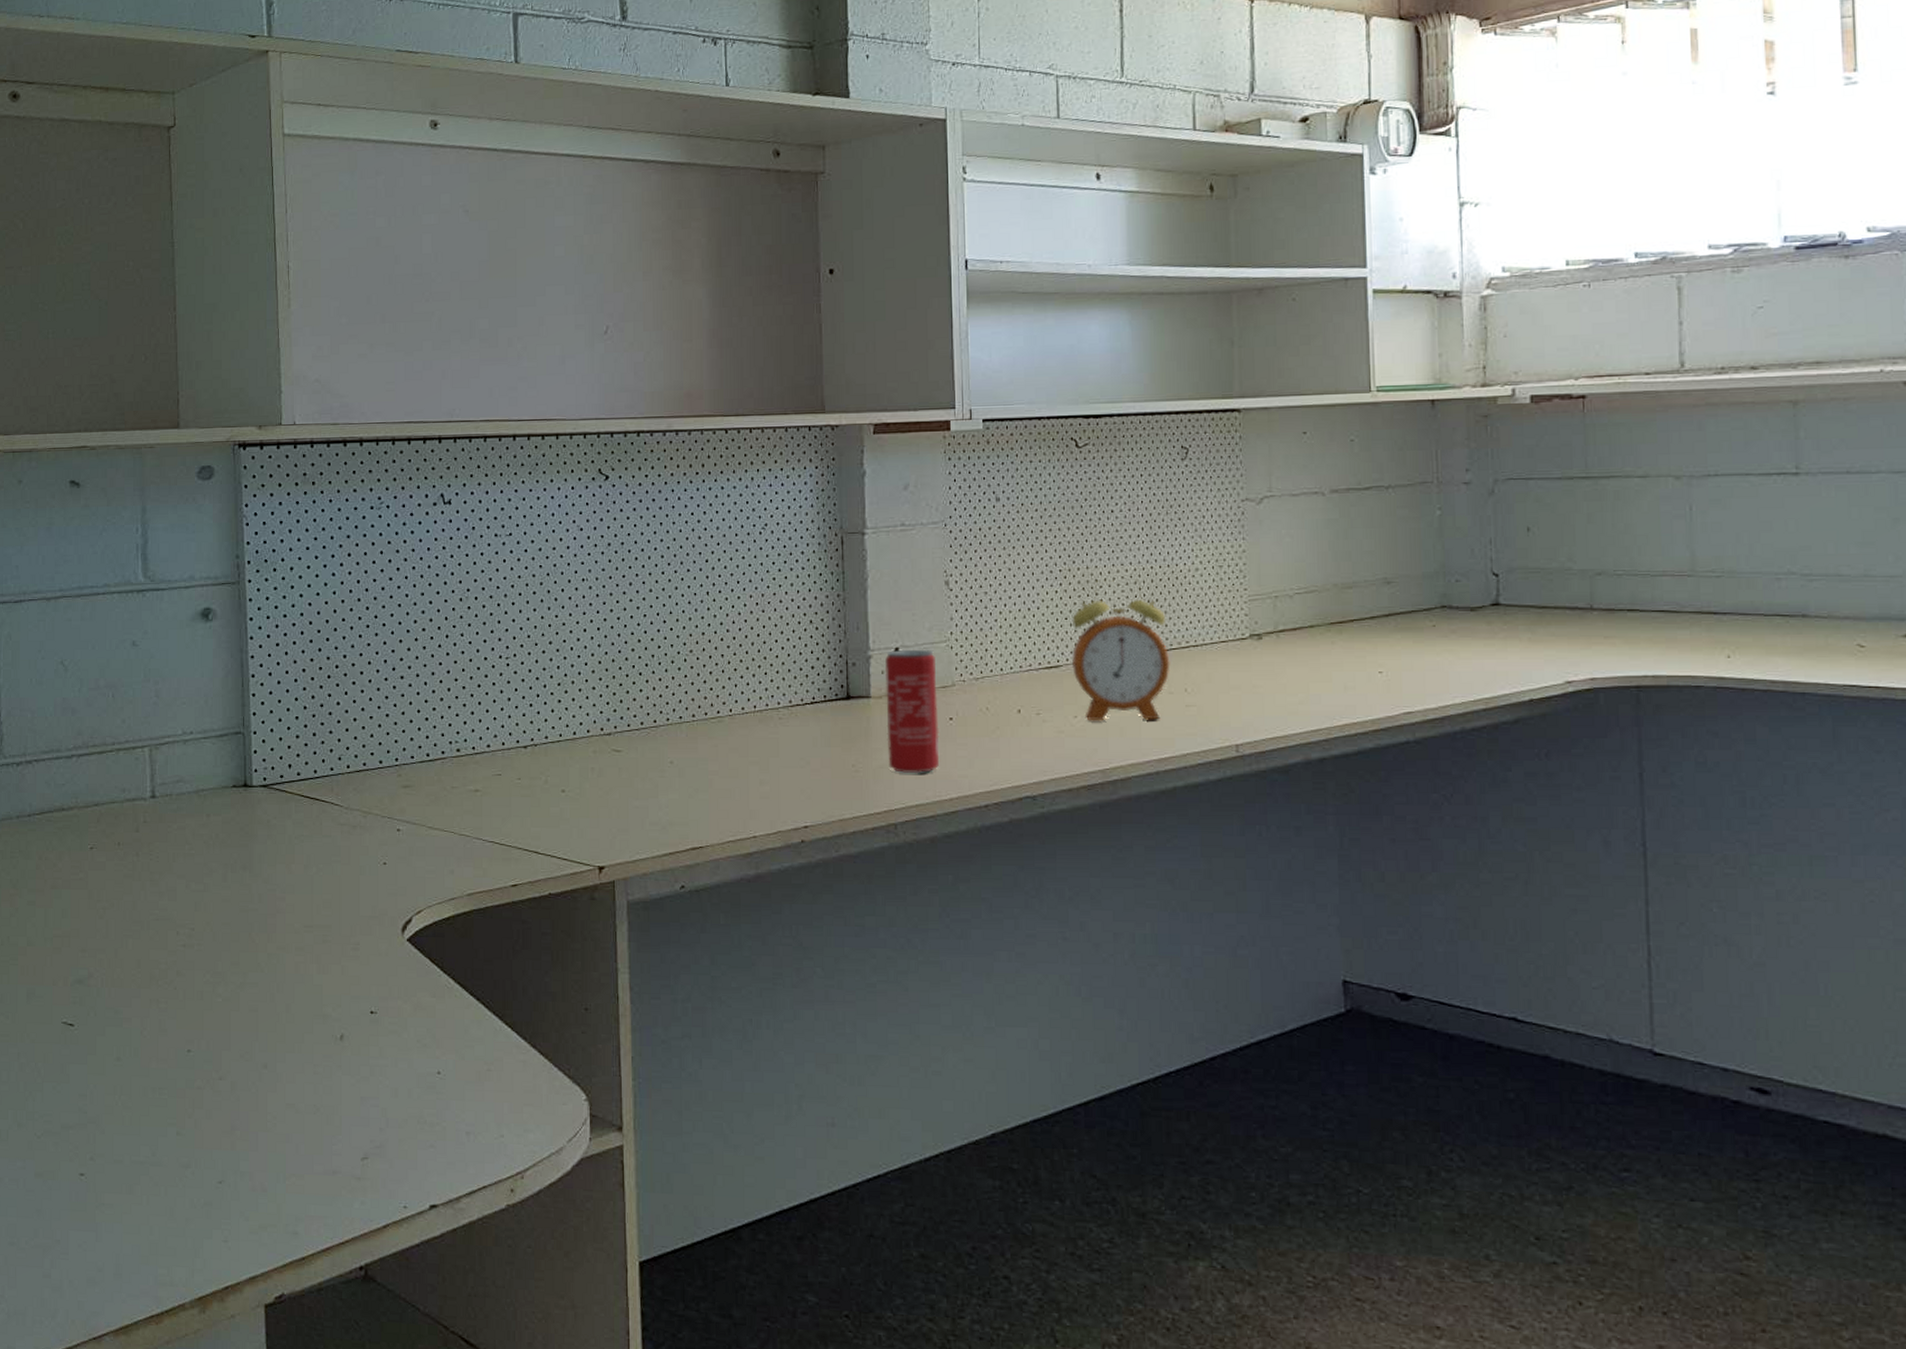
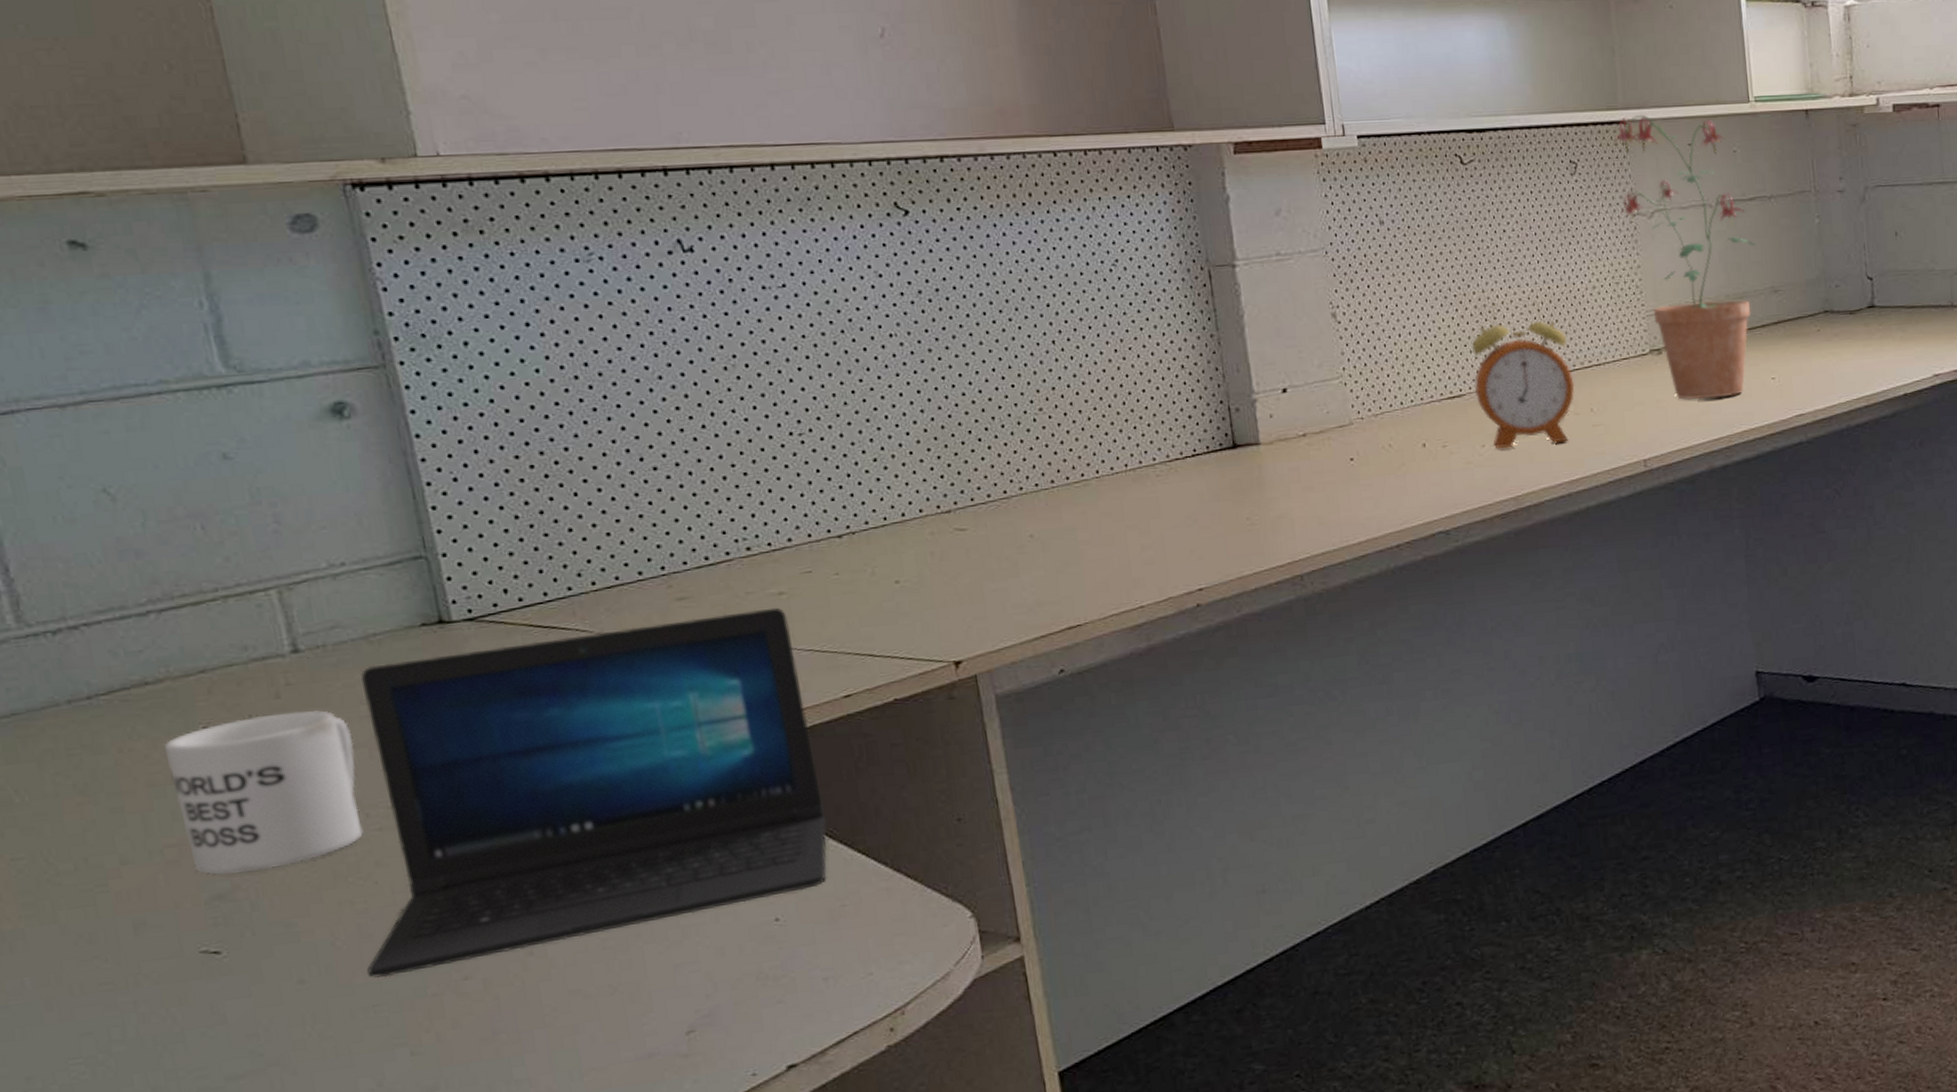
mug: none [65,843,178,966] -> present [165,710,364,876]
laptop: none [160,802,486,1067] -> present [360,607,827,978]
beverage can: present [884,649,940,774] -> none [1272,387,1343,521]
potted plant: none [1227,402,1370,688] -> present [1614,114,1756,401]

